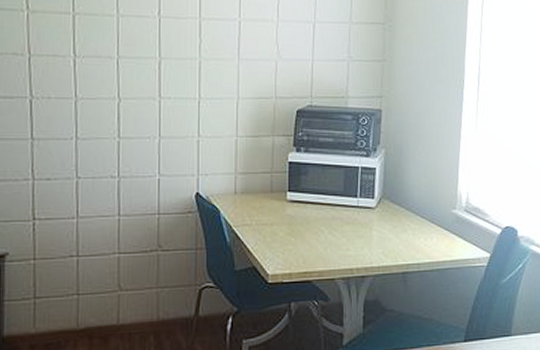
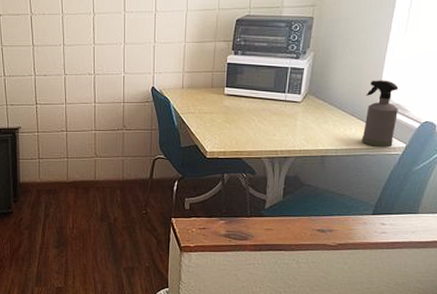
spray bottle: none [444,180,478,259] -> present [361,80,399,148]

